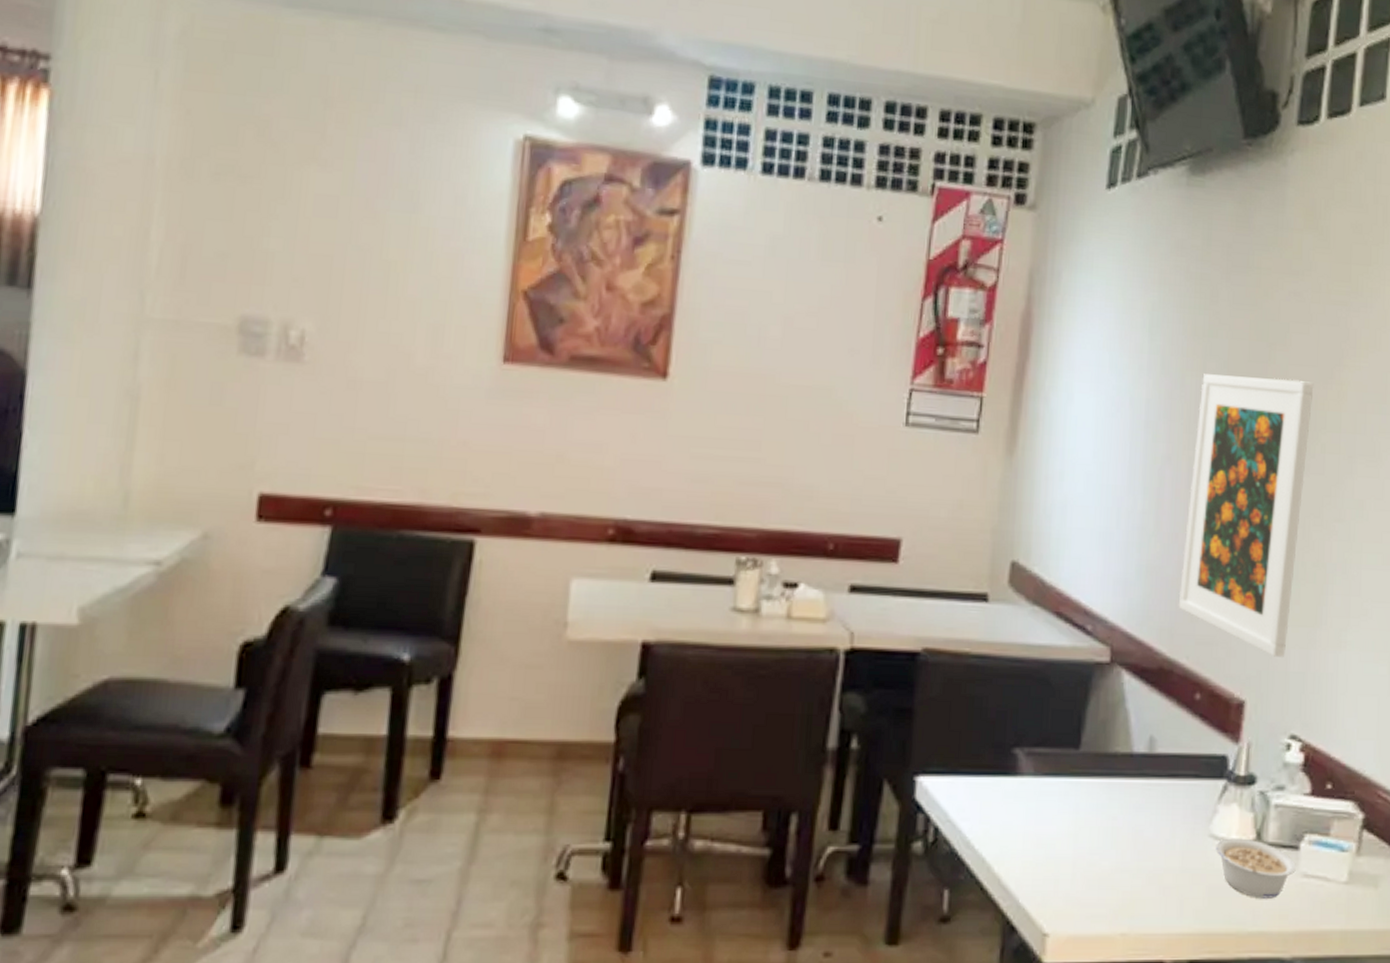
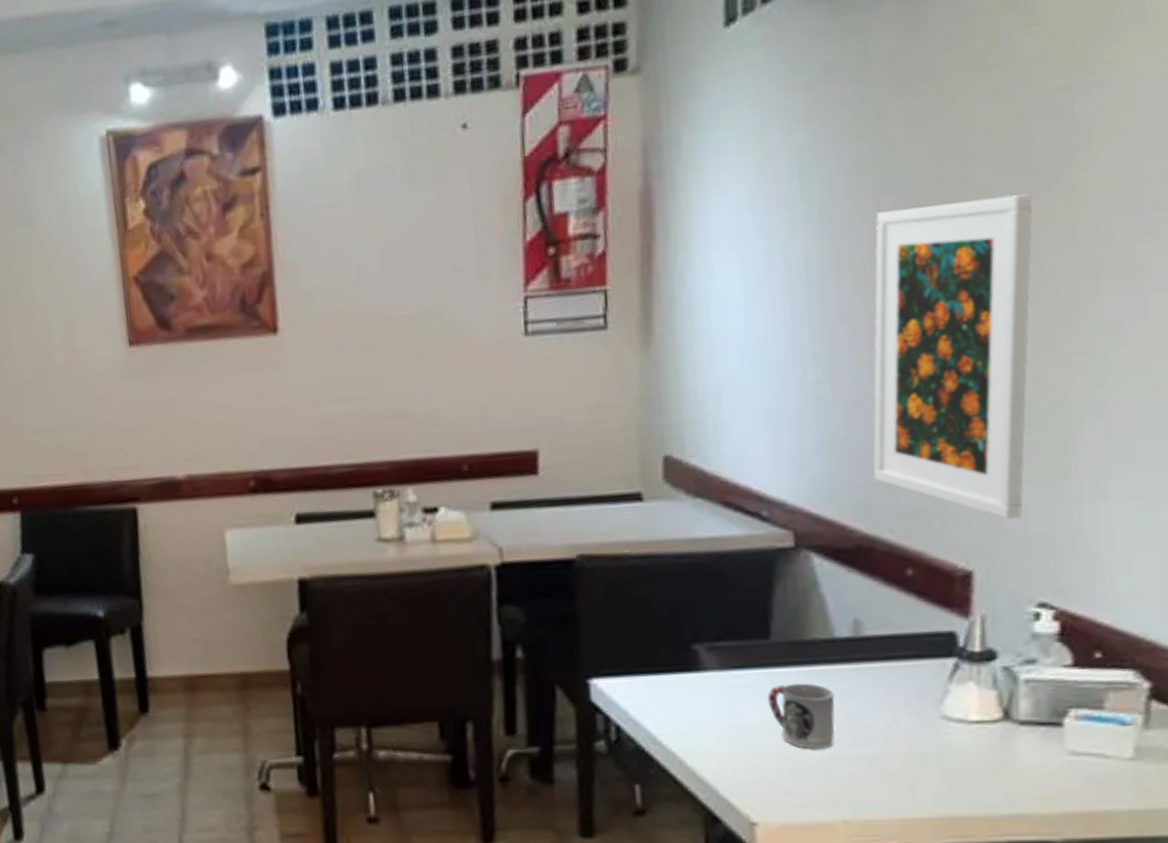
cup: none [1071,794,1127,860] -> present [767,683,835,749]
legume: present [1215,838,1296,899] -> none [950,718,1060,780]

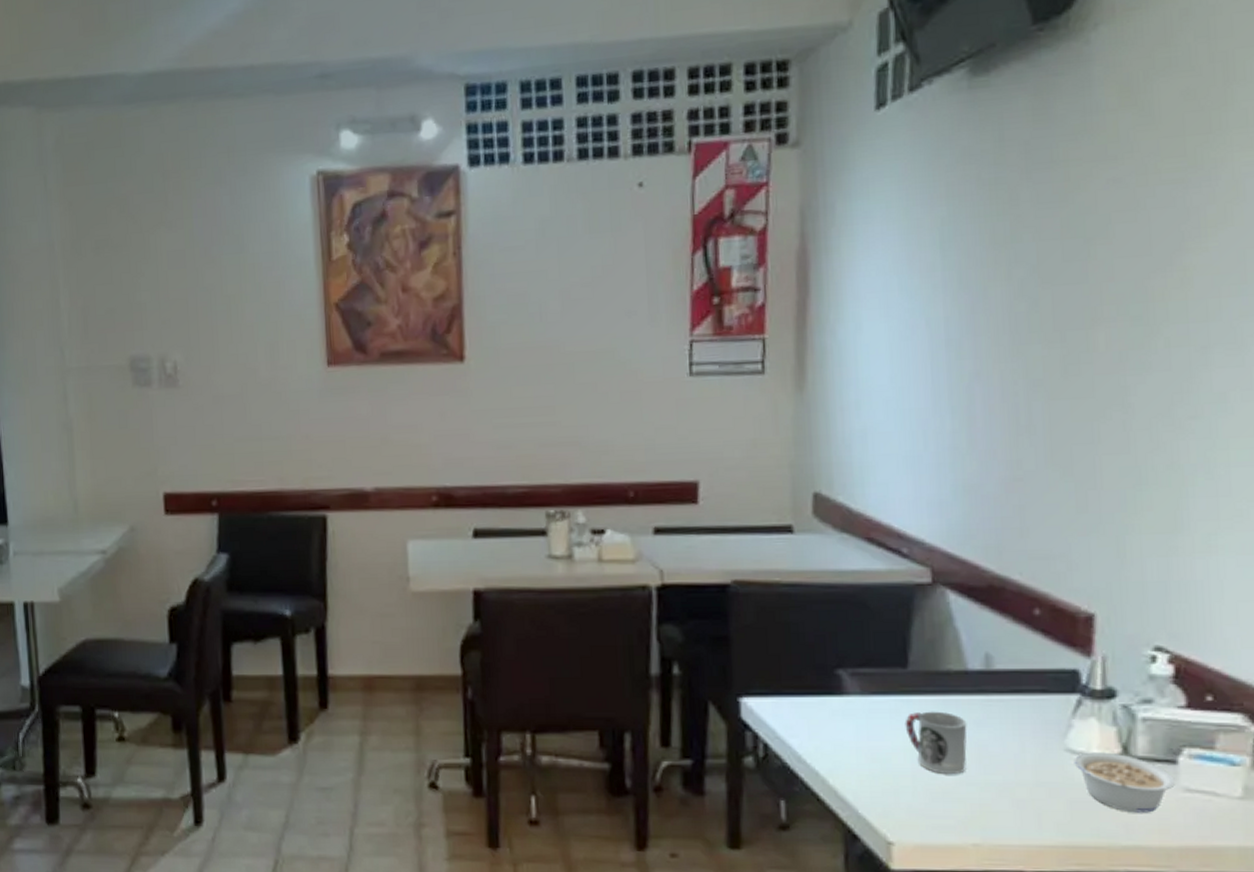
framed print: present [872,194,1032,519] -> none [1004,272,1149,567]
legume: none [950,718,1060,780] -> present [1073,752,1175,813]

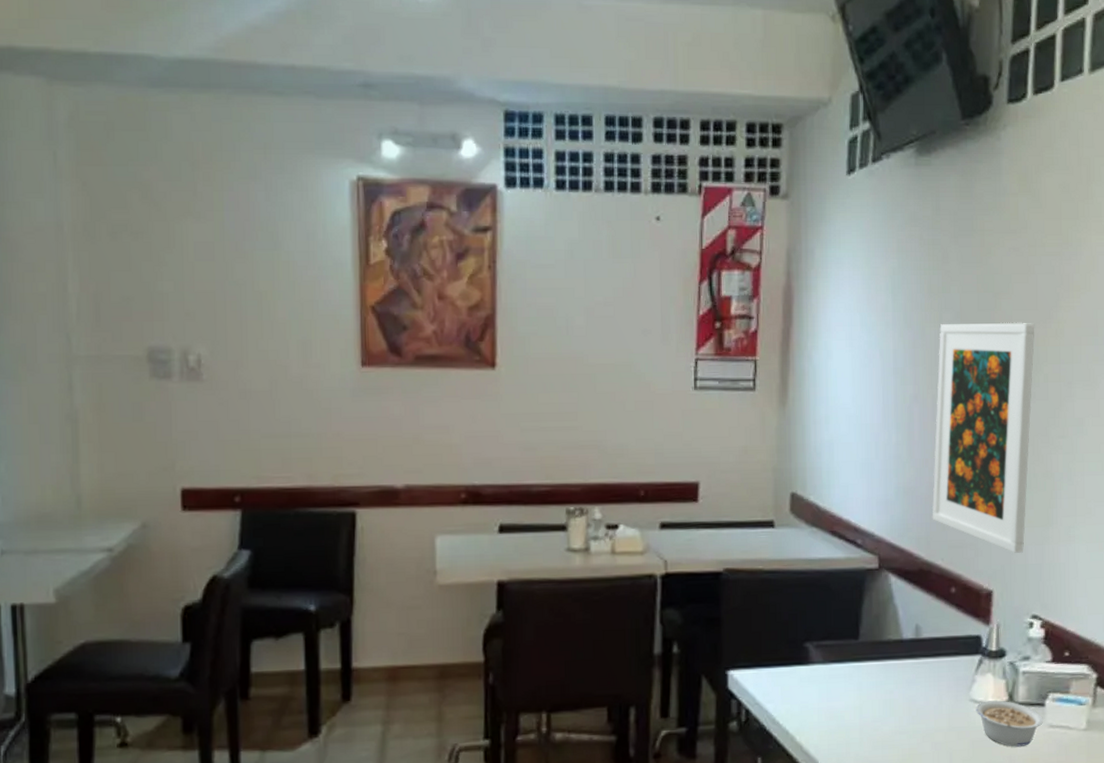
cup: present [905,711,967,774] -> none [855,674,901,726]
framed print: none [1004,272,1149,567] -> present [932,322,1035,553]

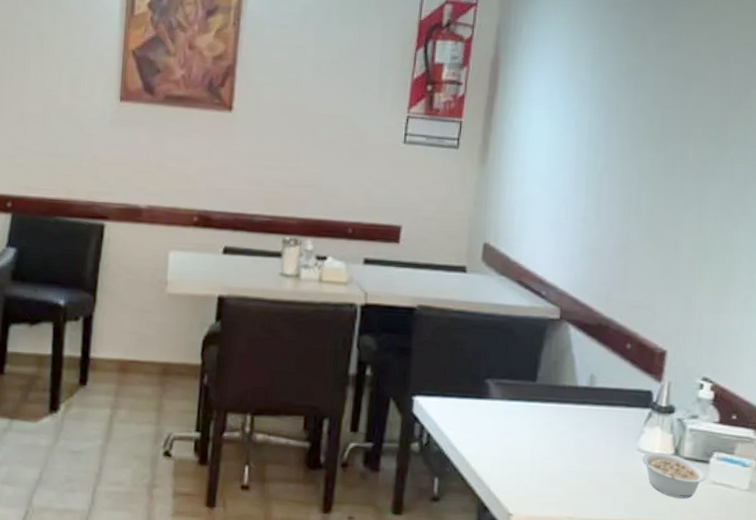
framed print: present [932,322,1035,553] -> none [613,102,726,319]

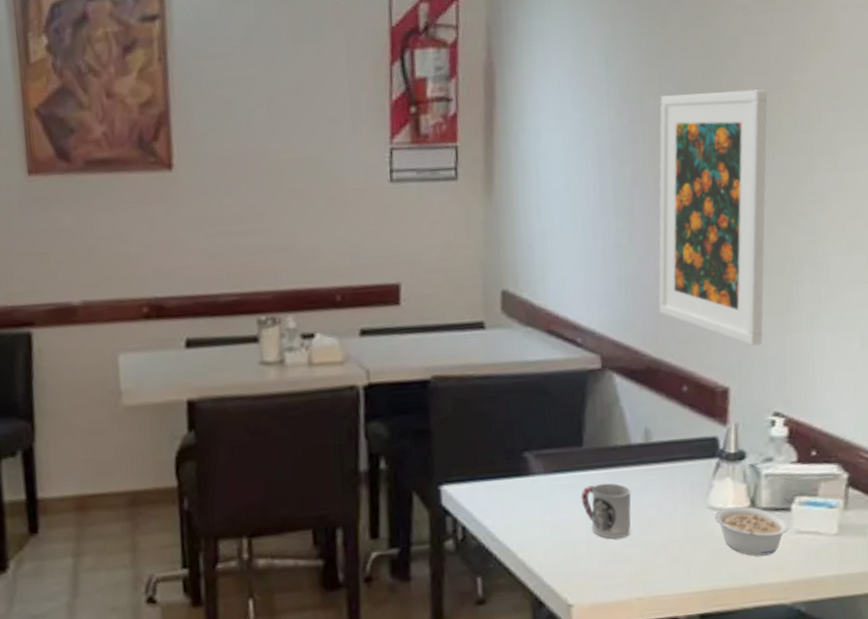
cup: none [530,415,573,464] -> present [581,483,631,539]
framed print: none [613,102,726,319] -> present [658,89,768,346]

